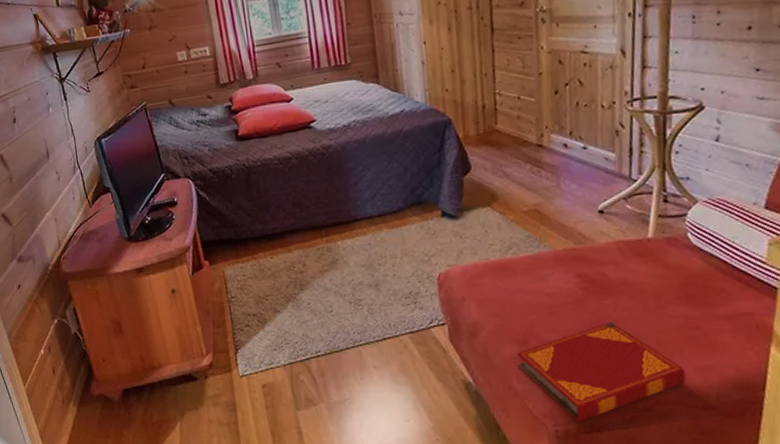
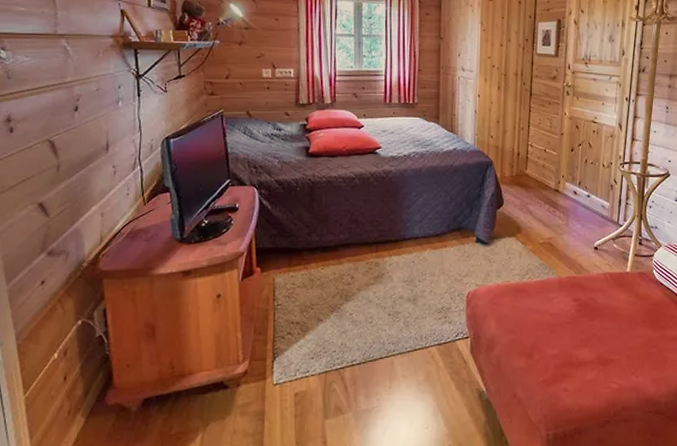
hardback book: present [517,322,686,423] -> none [522,340,645,427]

